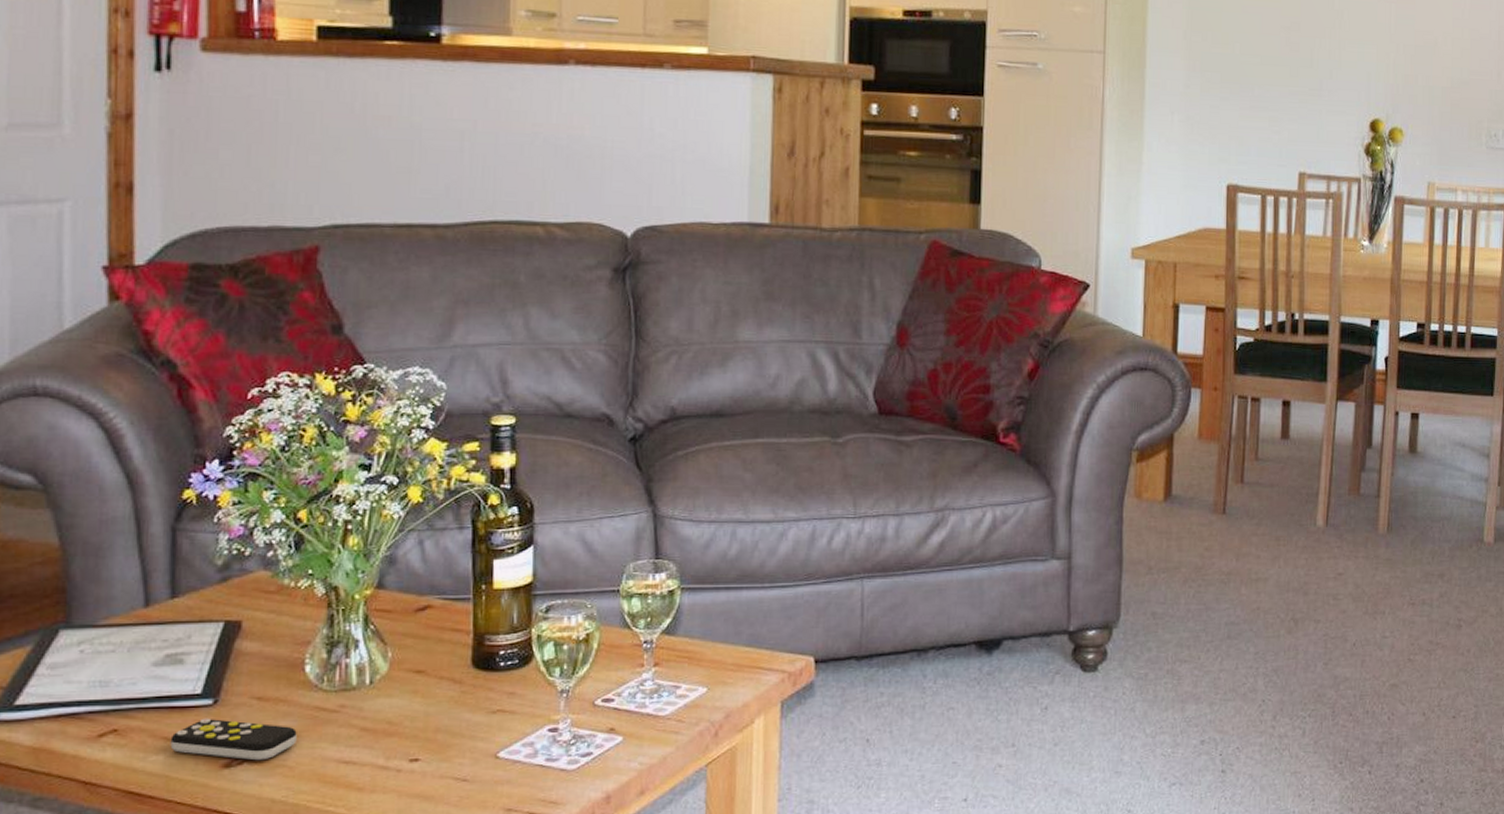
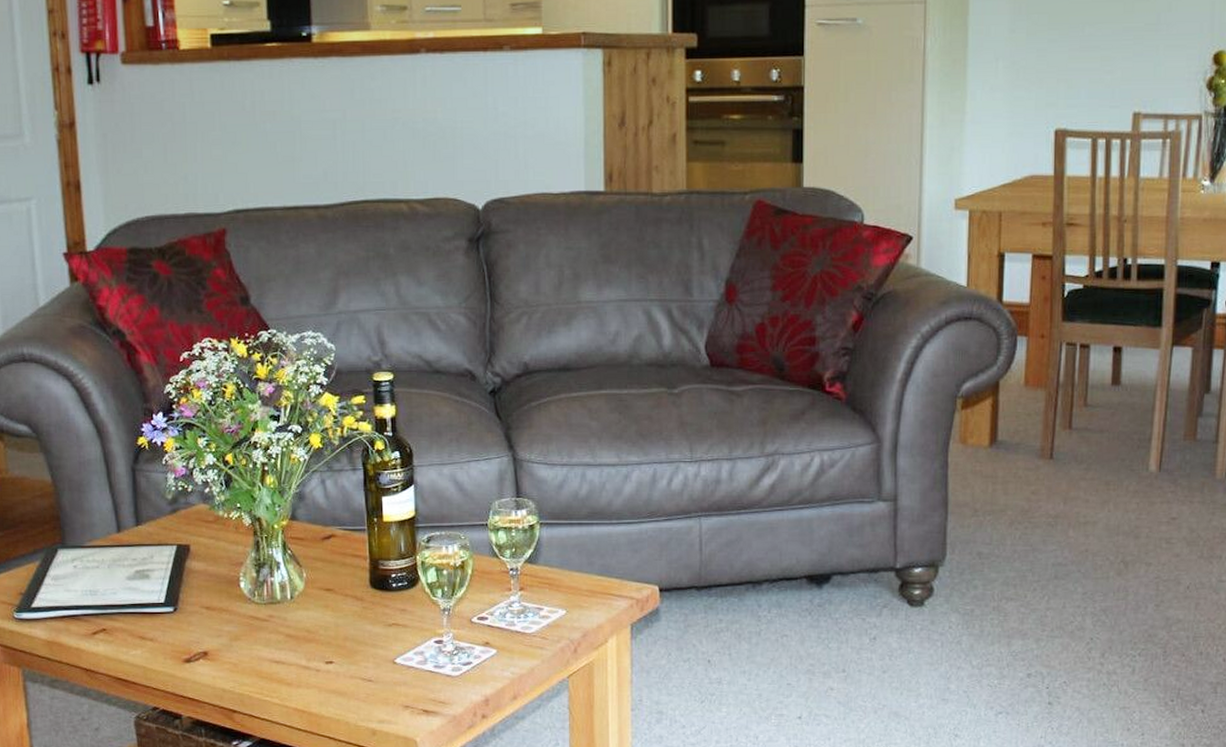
remote control: present [170,718,297,761] -> none [144,622,238,658]

